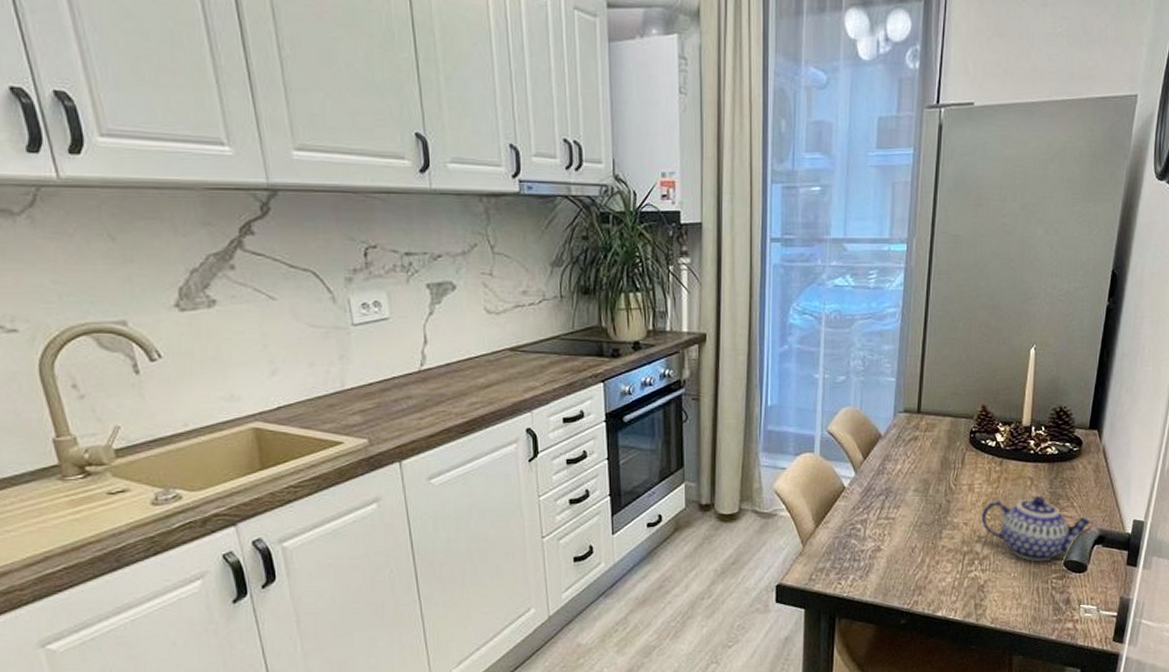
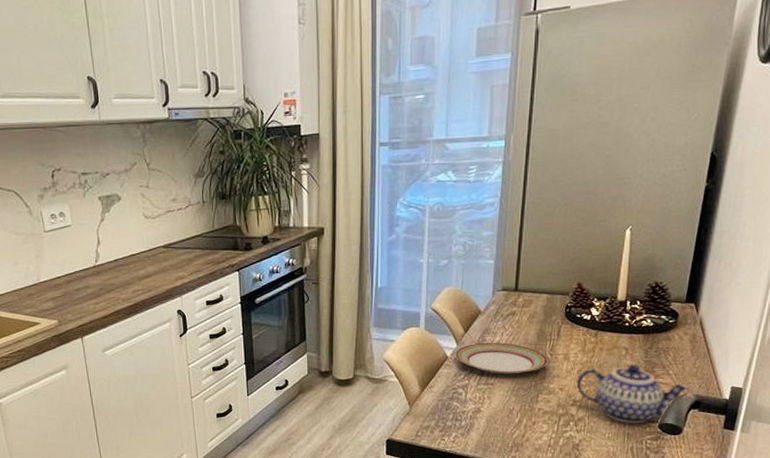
plate: none [853,470,952,508] -> present [455,342,548,375]

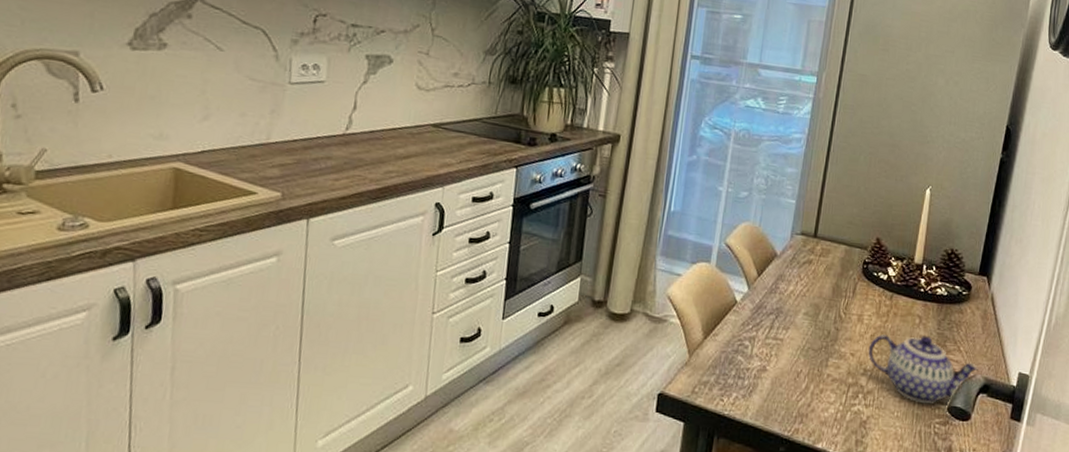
plate: present [455,342,548,375] -> none [745,290,842,332]

